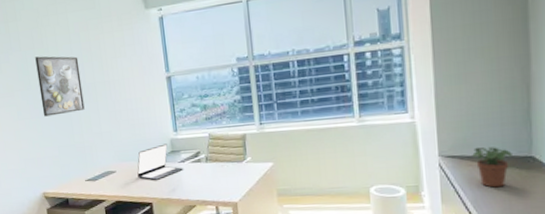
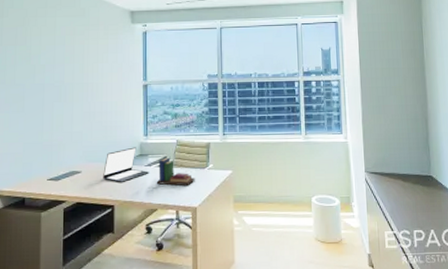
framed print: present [35,56,85,117] -> none [13,53,60,112]
book: none [192,152,233,182] -> present [157,157,195,187]
potted plant: present [472,147,512,188] -> none [389,166,417,201]

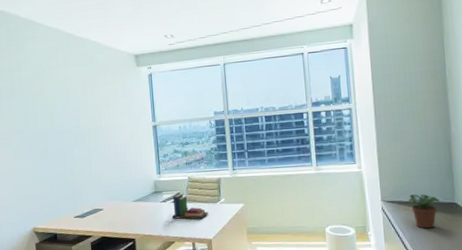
laptop: present [103,147,150,182] -> none [122,185,165,218]
potted plant: none [389,166,417,201] -> present [408,194,440,229]

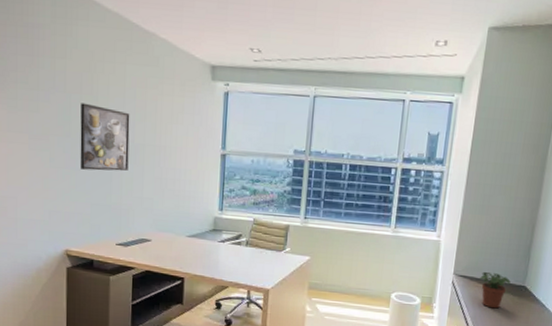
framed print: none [35,103,78,157] -> present [80,103,130,171]
book: present [172,193,208,220] -> none [230,235,270,268]

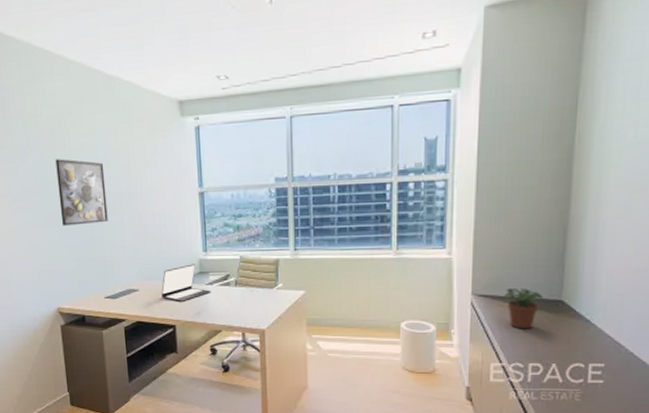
laptop: none [174,220,223,256] -> present [161,264,212,301]

